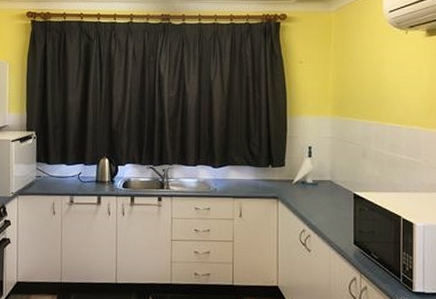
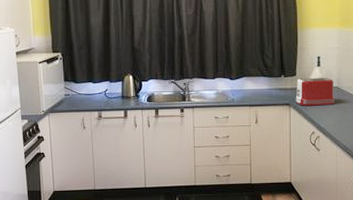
toaster: none [284,169,328,201] -> present [295,78,335,106]

